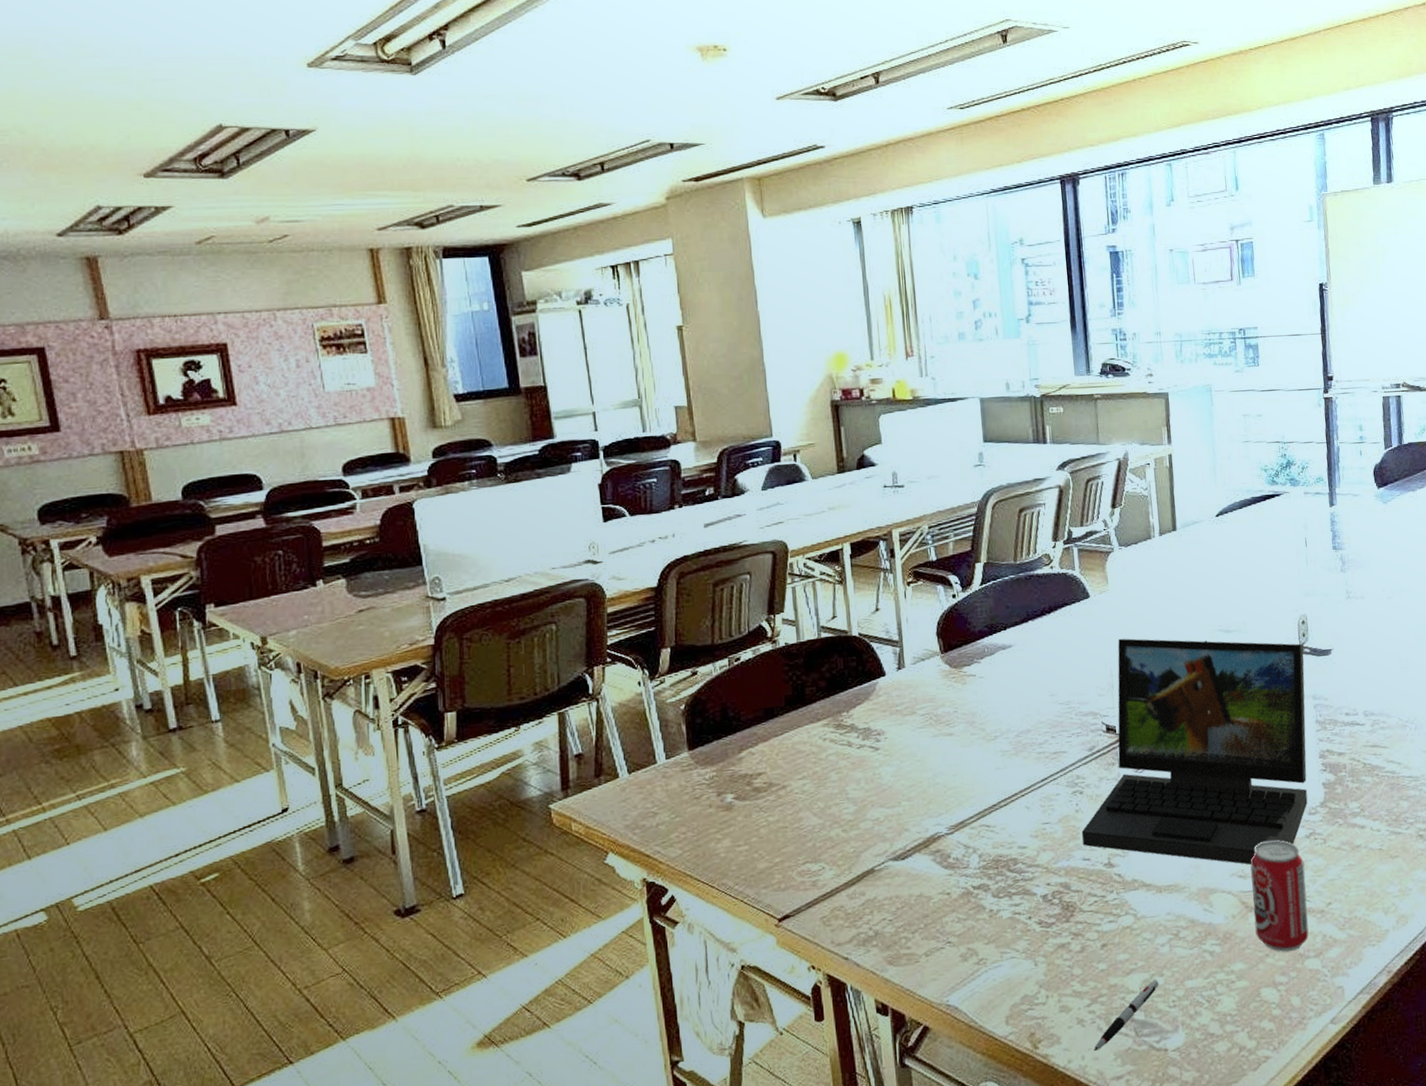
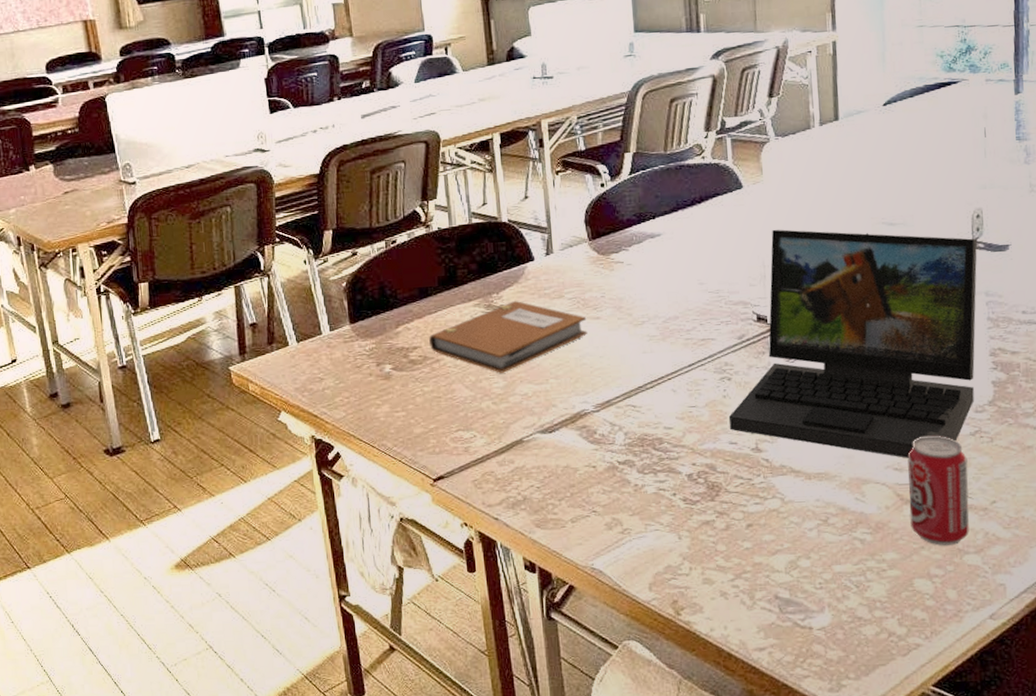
notebook: none [775,719,941,798] -> present [429,301,588,373]
pen: present [1094,980,1159,1052] -> none [737,562,806,623]

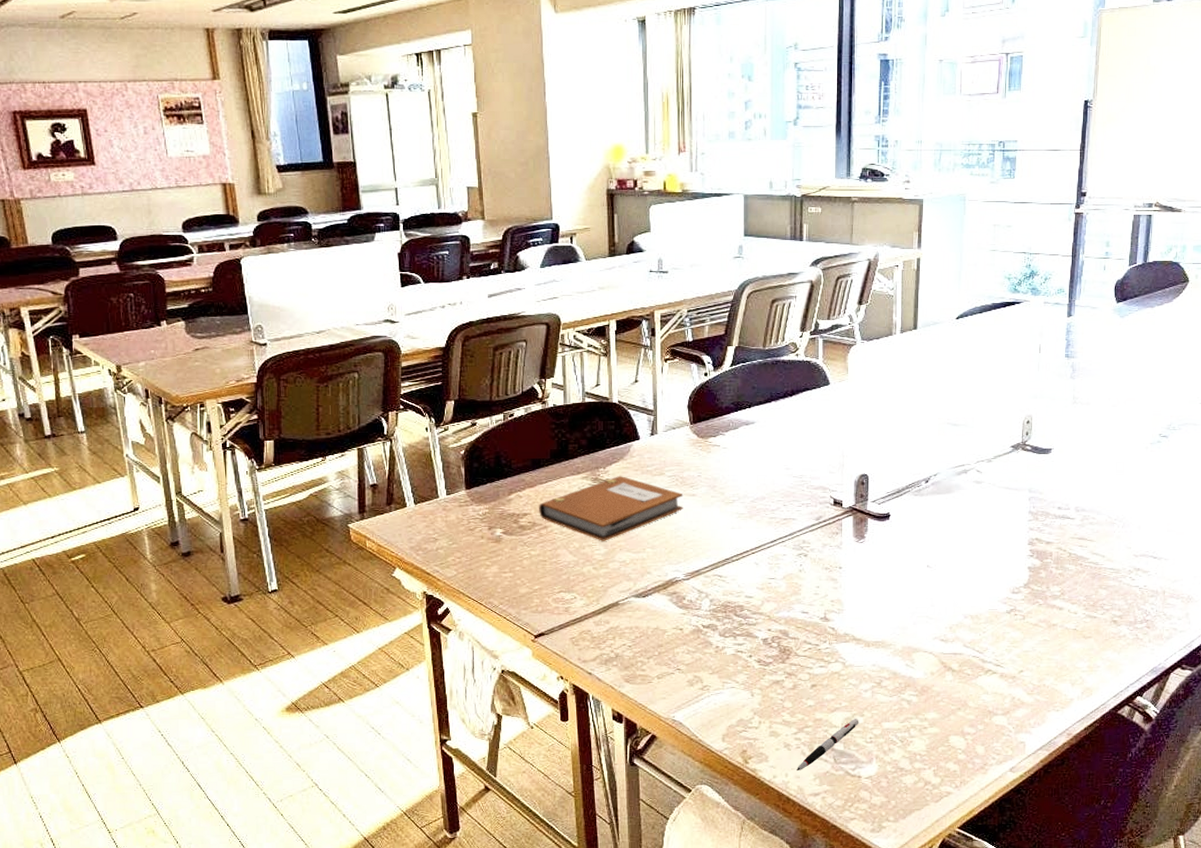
laptop: present [729,229,978,458] -> none [803,423,1026,631]
pen: none [737,562,806,623] -> present [797,719,859,772]
beverage can: present [907,435,969,546] -> none [951,612,1002,708]

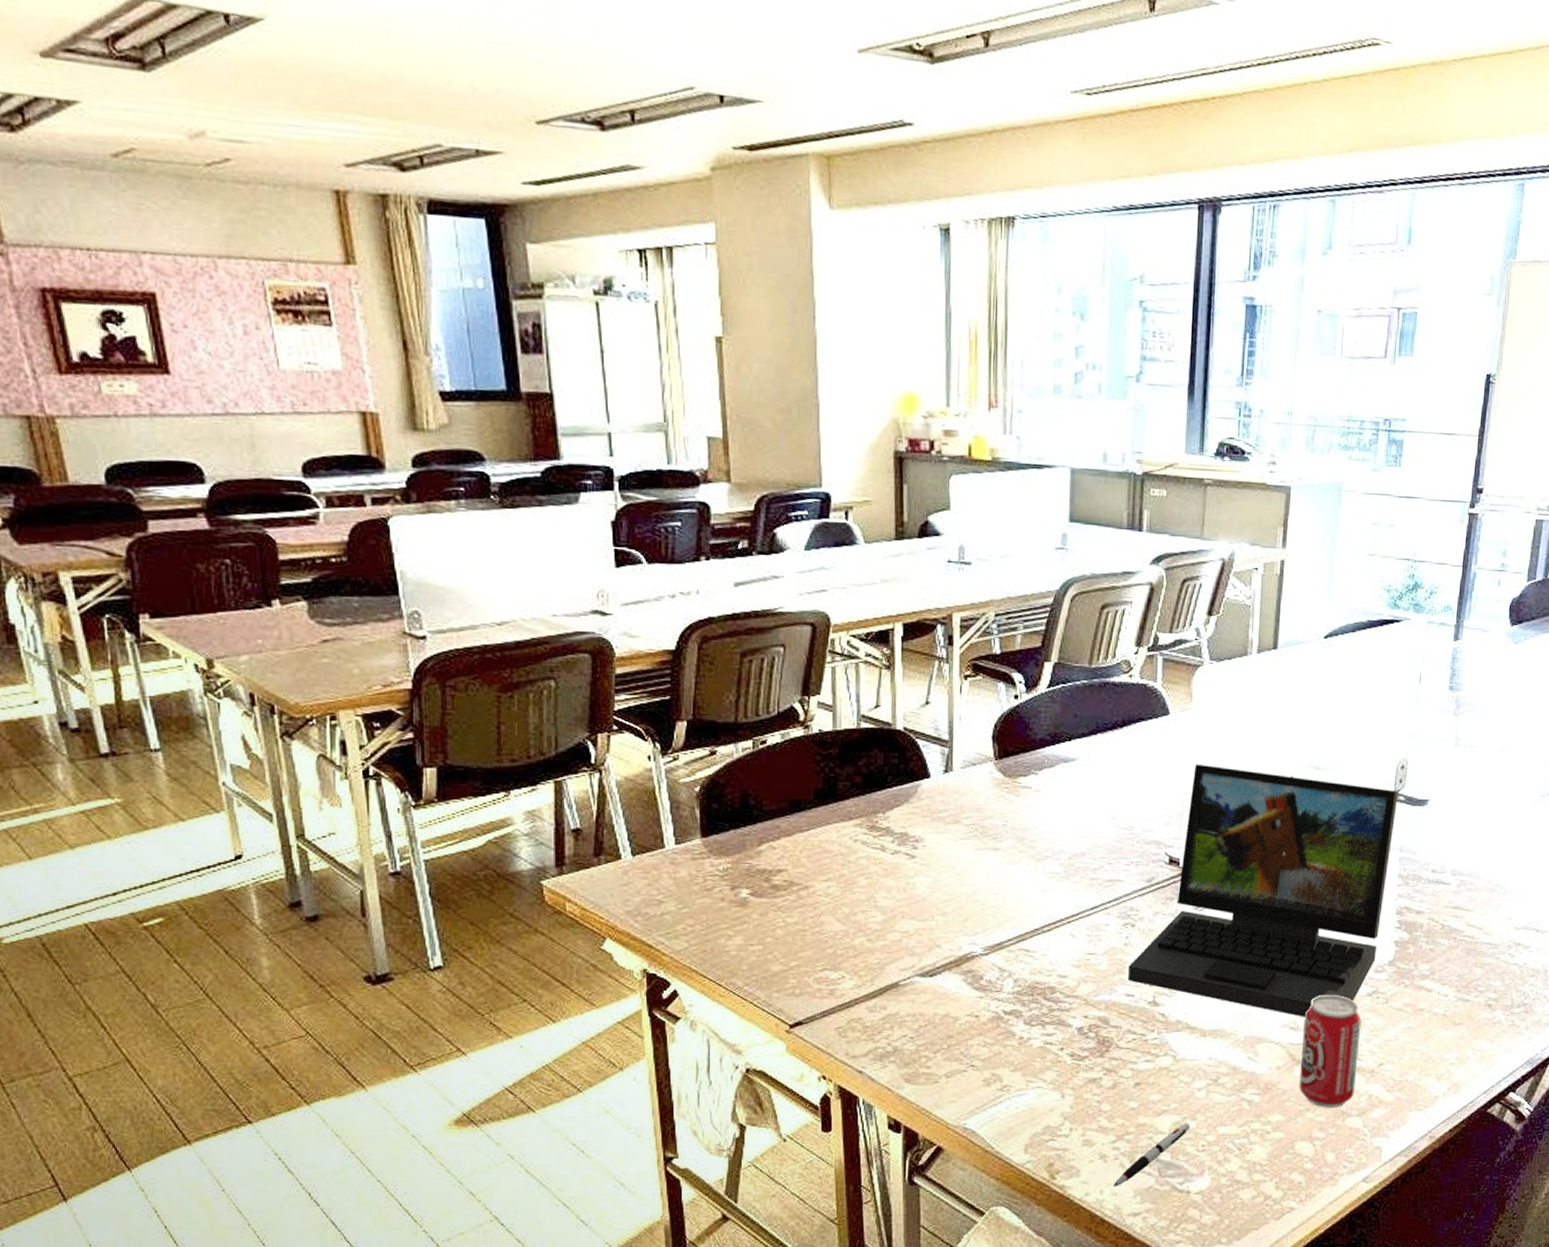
notebook: present [539,476,684,541] -> none [798,824,984,906]
laptop: none [803,423,1026,631] -> present [1128,763,1399,1017]
beverage can: none [951,612,1002,708] -> present [1299,994,1362,1108]

